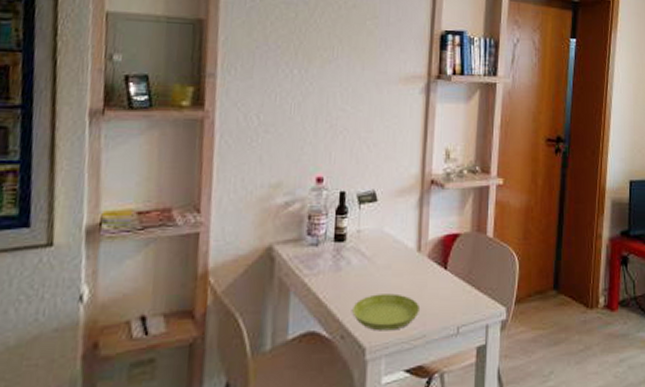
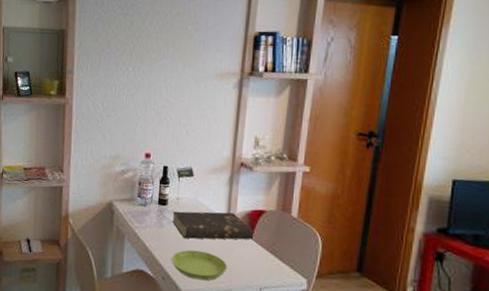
book: none [352,241,447,281] -> present [172,211,253,240]

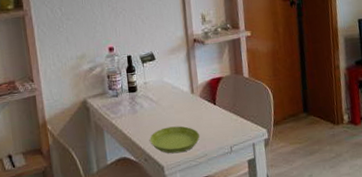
book: present [172,211,253,240] -> none [143,85,216,119]

